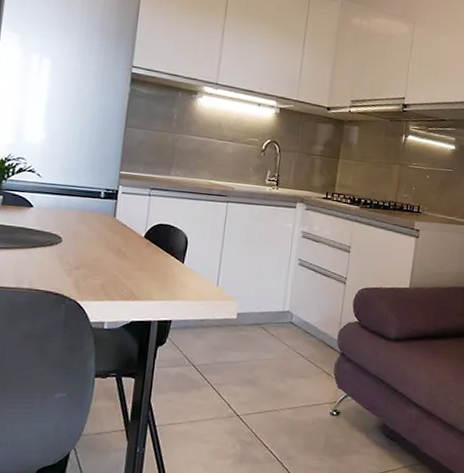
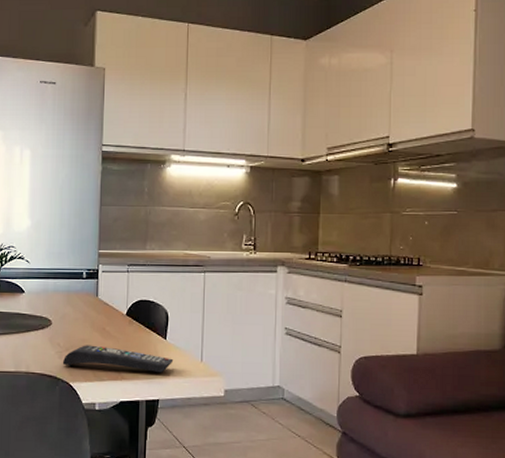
remote control: none [71,264,190,295] -> present [62,345,174,373]

